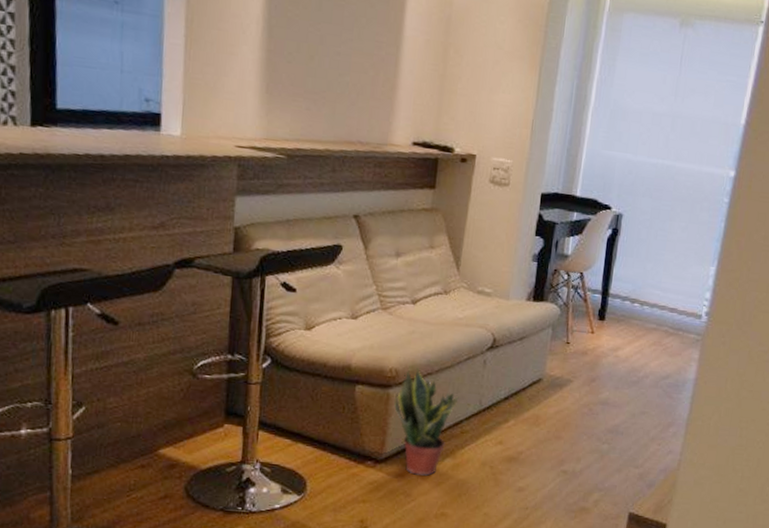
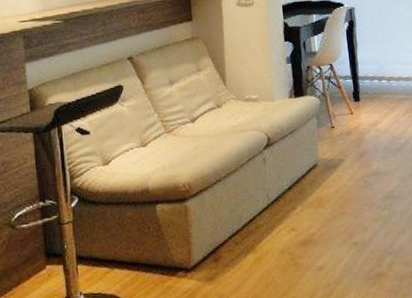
potted plant: present [394,367,459,476] -> none [192,177,248,276]

